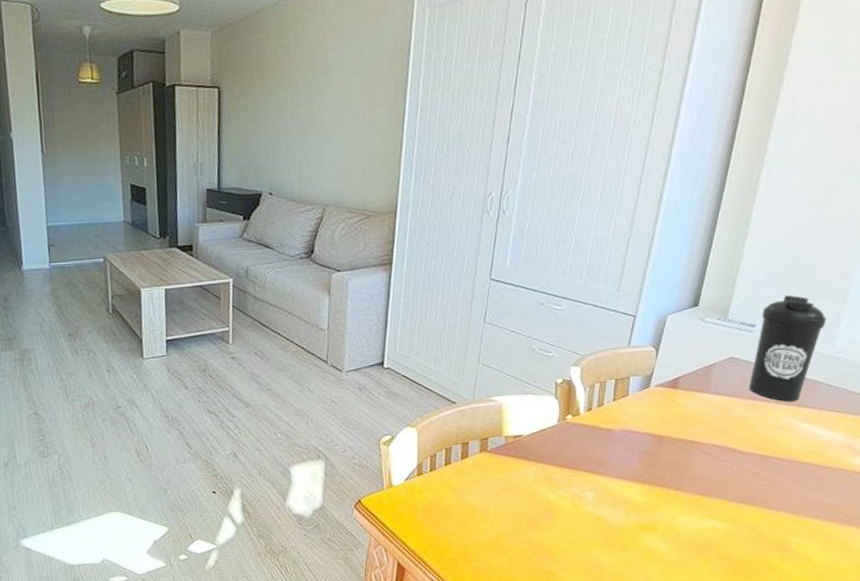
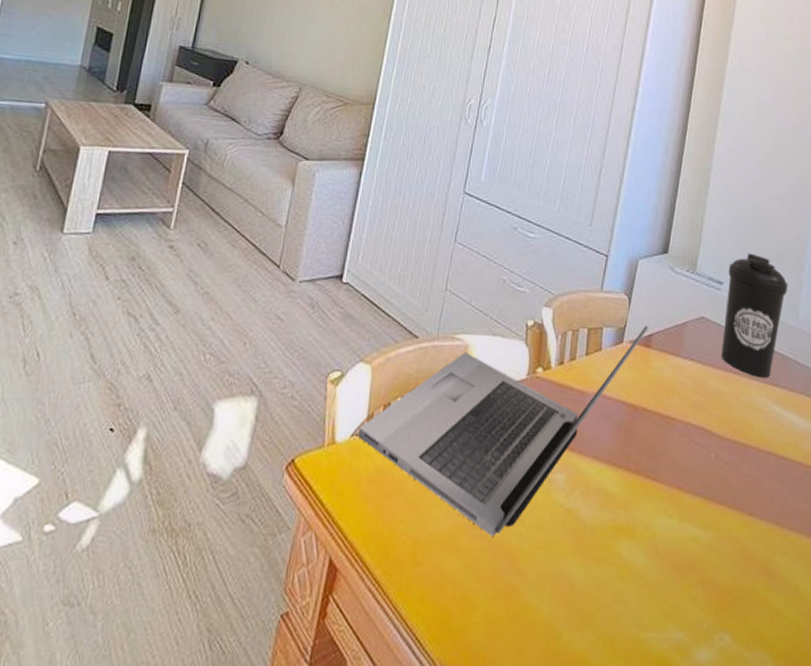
laptop: none [410,370,676,540] -> present [357,325,648,538]

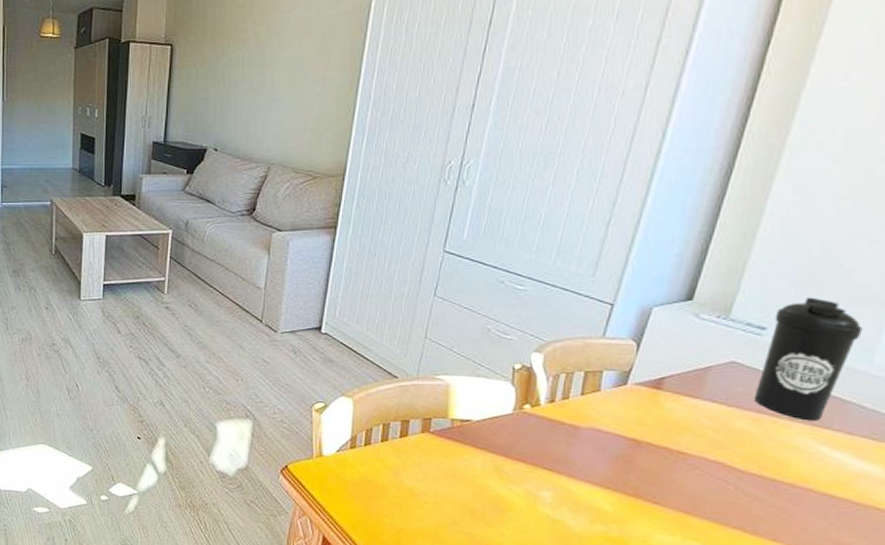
laptop: present [357,325,648,538] -> none [342,369,660,535]

